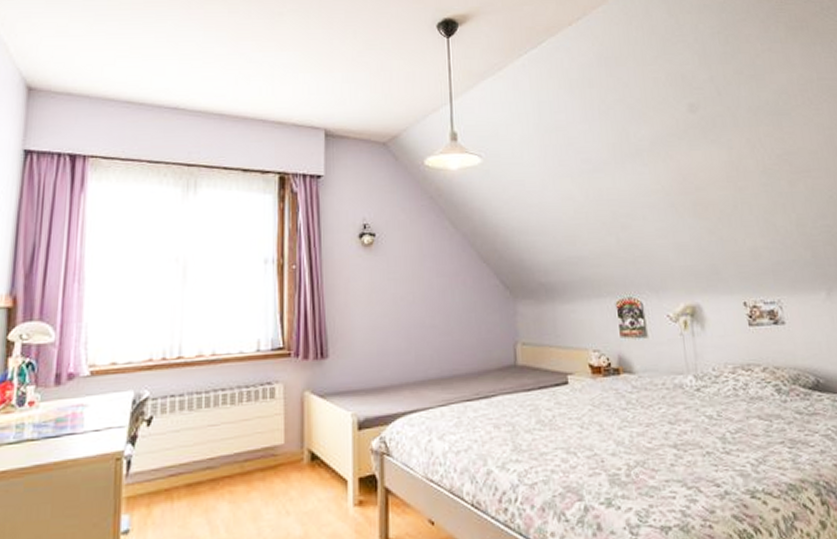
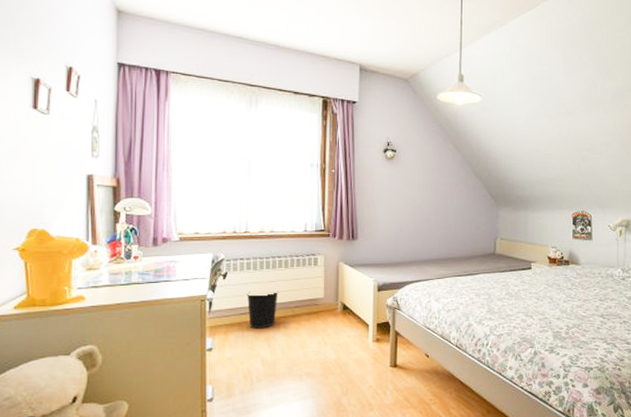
wastebasket: none [178,440,222,497] -> present [246,292,279,329]

